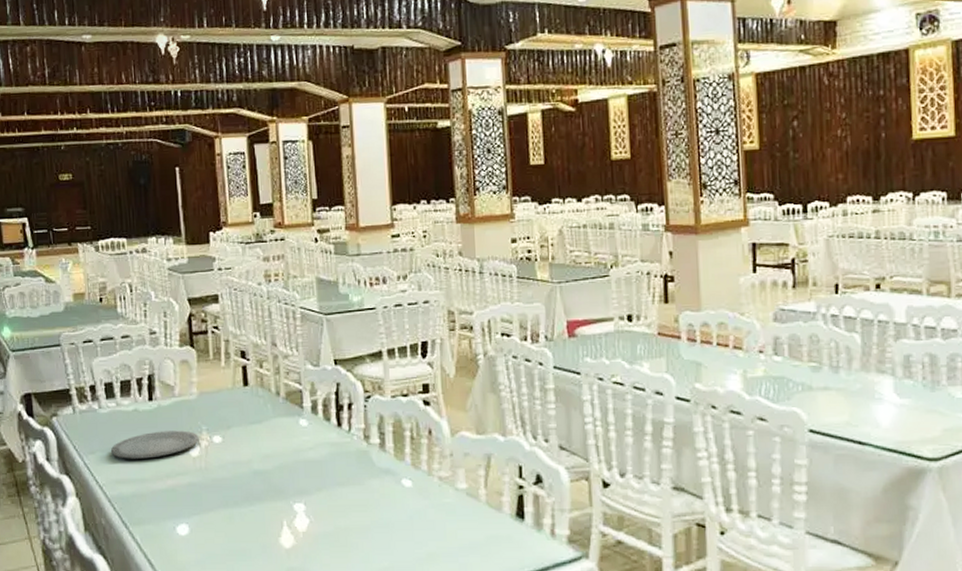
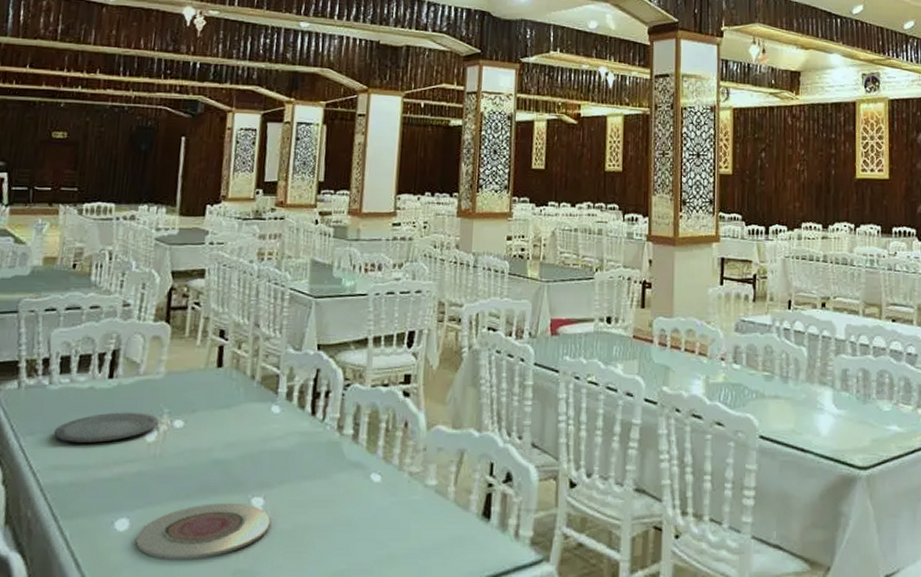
plate: none [197,509,314,559] -> present [135,503,271,559]

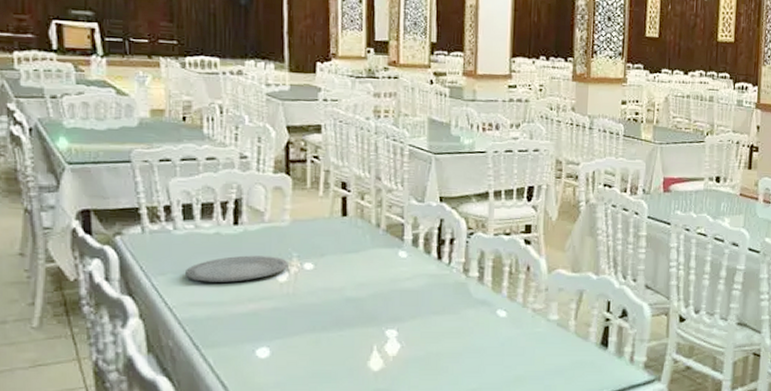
plate: present [135,503,271,559] -> none [278,335,405,381]

